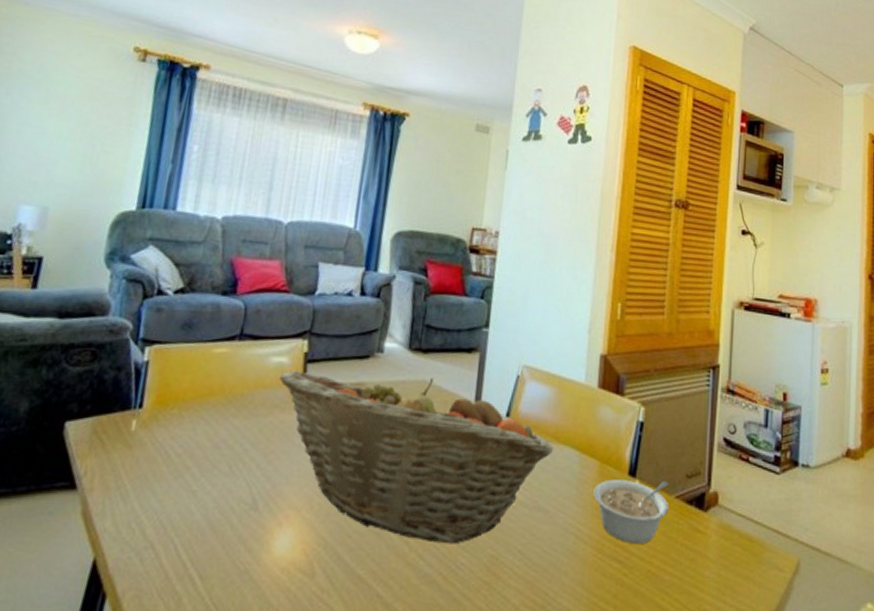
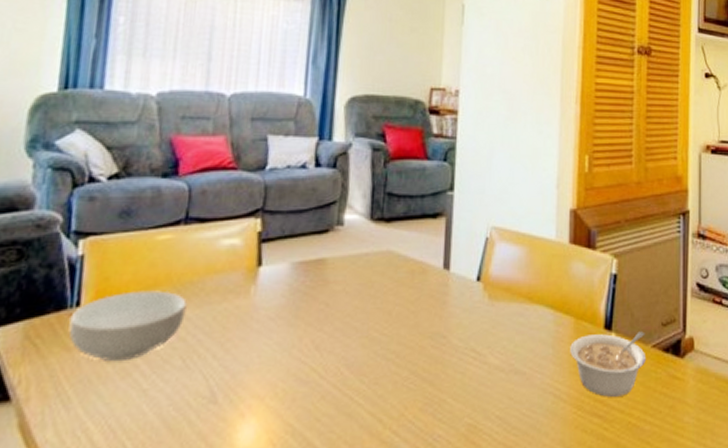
cereal bowl: none [131,398,237,463] -> present [68,290,187,362]
fruit basket: present [279,370,553,544] -> none [232,247,527,417]

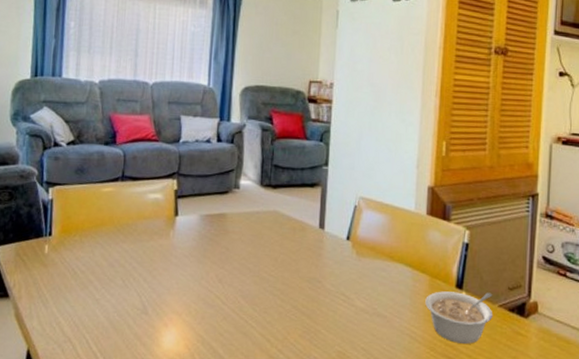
cereal bowl: present [68,290,187,362] -> none [45,227,124,278]

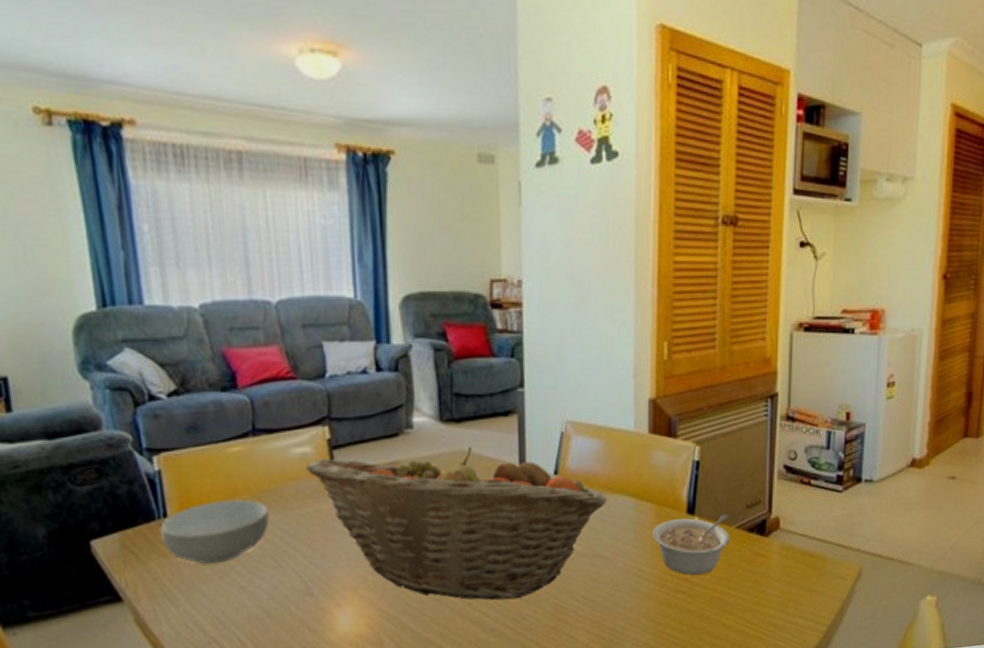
cereal bowl: none [45,227,124,278] -> present [160,499,269,565]
fruit basket: none [156,204,388,342] -> present [306,447,607,600]

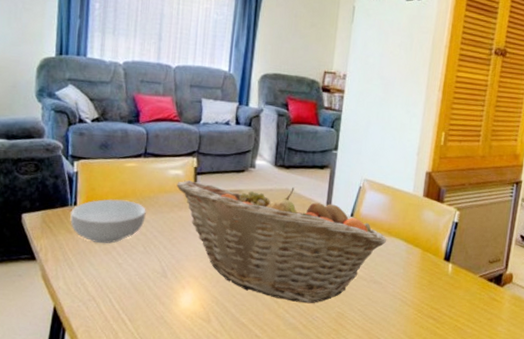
legume: present [652,514,730,575] -> none [416,262,475,308]

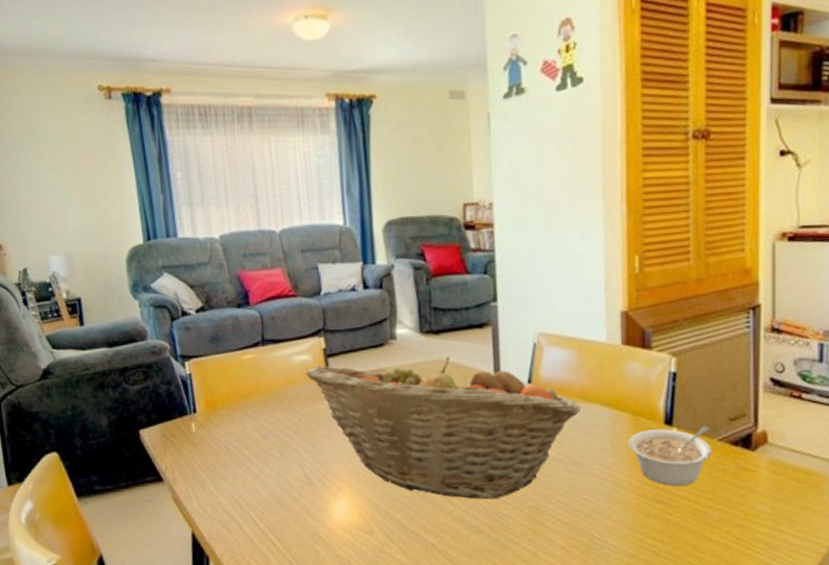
cereal bowl: present [70,199,146,244] -> none [191,399,276,454]
legume: none [416,262,475,308] -> present [628,426,713,486]

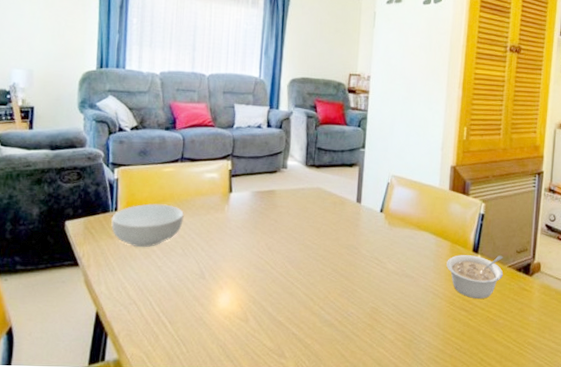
cereal bowl: none [191,399,276,454] -> present [111,203,184,248]
fruit basket: present [305,356,581,500] -> none [212,182,416,300]

